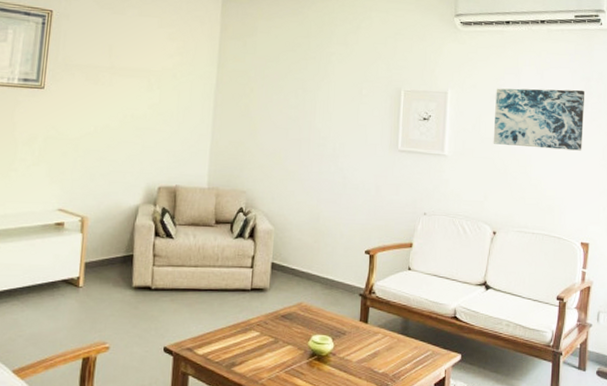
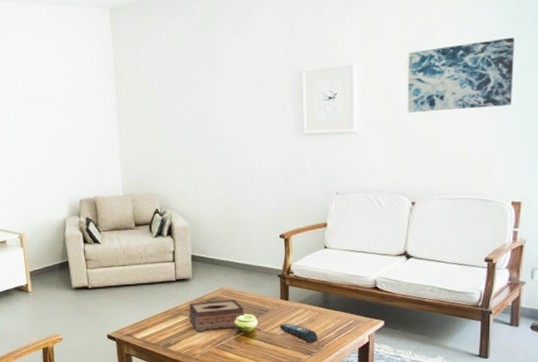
tissue box: none [260,316,320,351] -> present [189,299,244,332]
remote control: none [356,349,394,373] -> present [279,323,317,343]

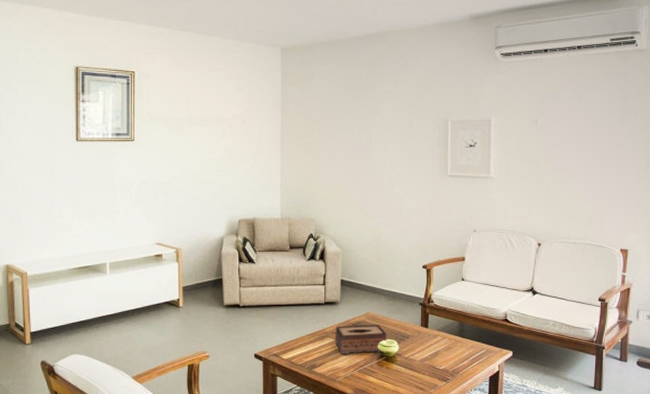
remote control: present [279,323,317,343] -> none [419,350,453,370]
wall art: present [407,37,515,113] -> none [535,109,622,166]

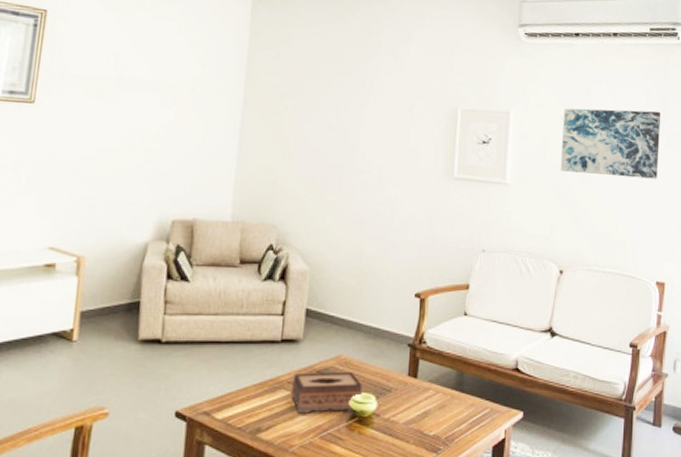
wall art: none [535,109,622,166] -> present [560,108,661,179]

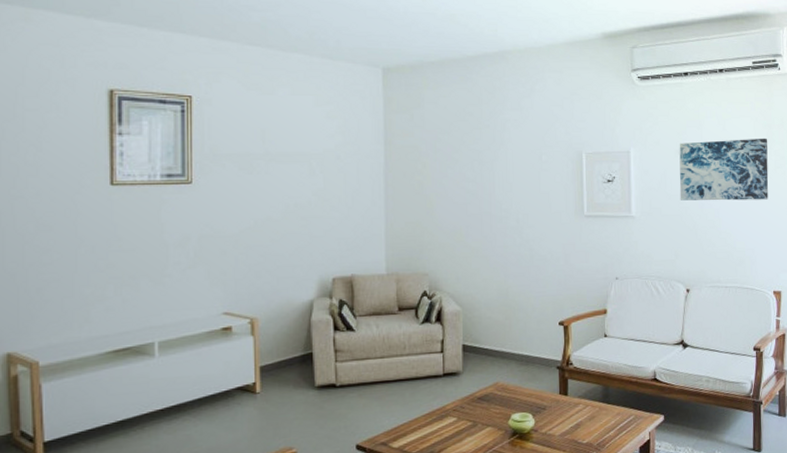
tissue box: present [291,371,362,414] -> none [457,395,520,436]

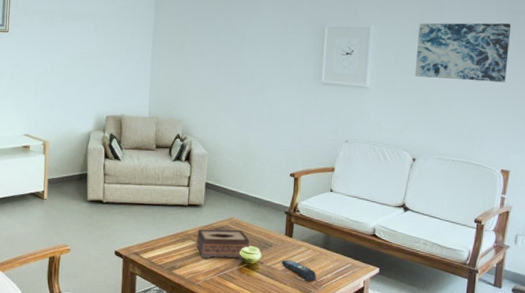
tissue box: none [457,395,520,436] -> present [197,229,250,259]
remote control: none [558,421,598,443] -> present [281,260,316,281]

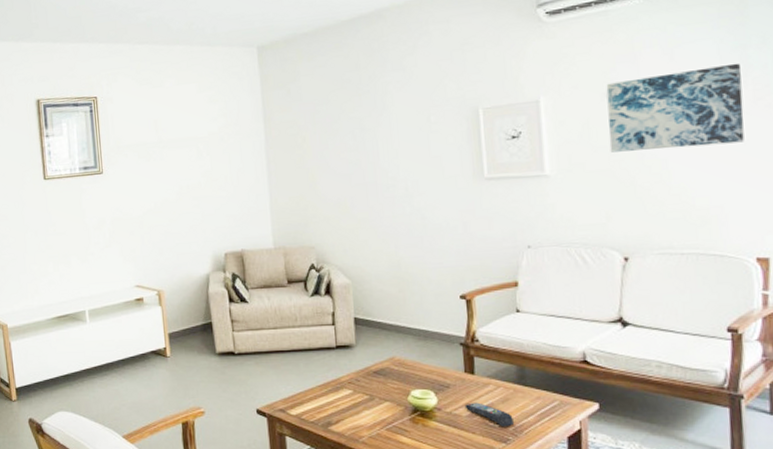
tissue box: present [197,229,250,259] -> none [352,371,420,409]

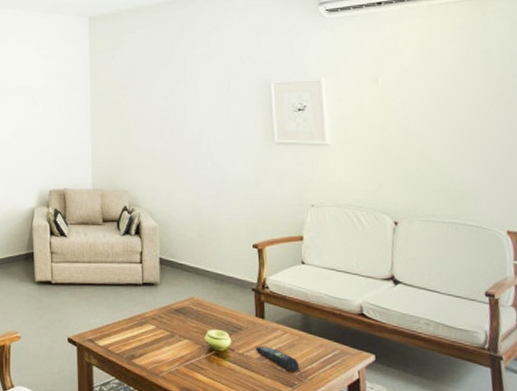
wall art: present [606,63,744,153] -> none [376,63,491,130]

